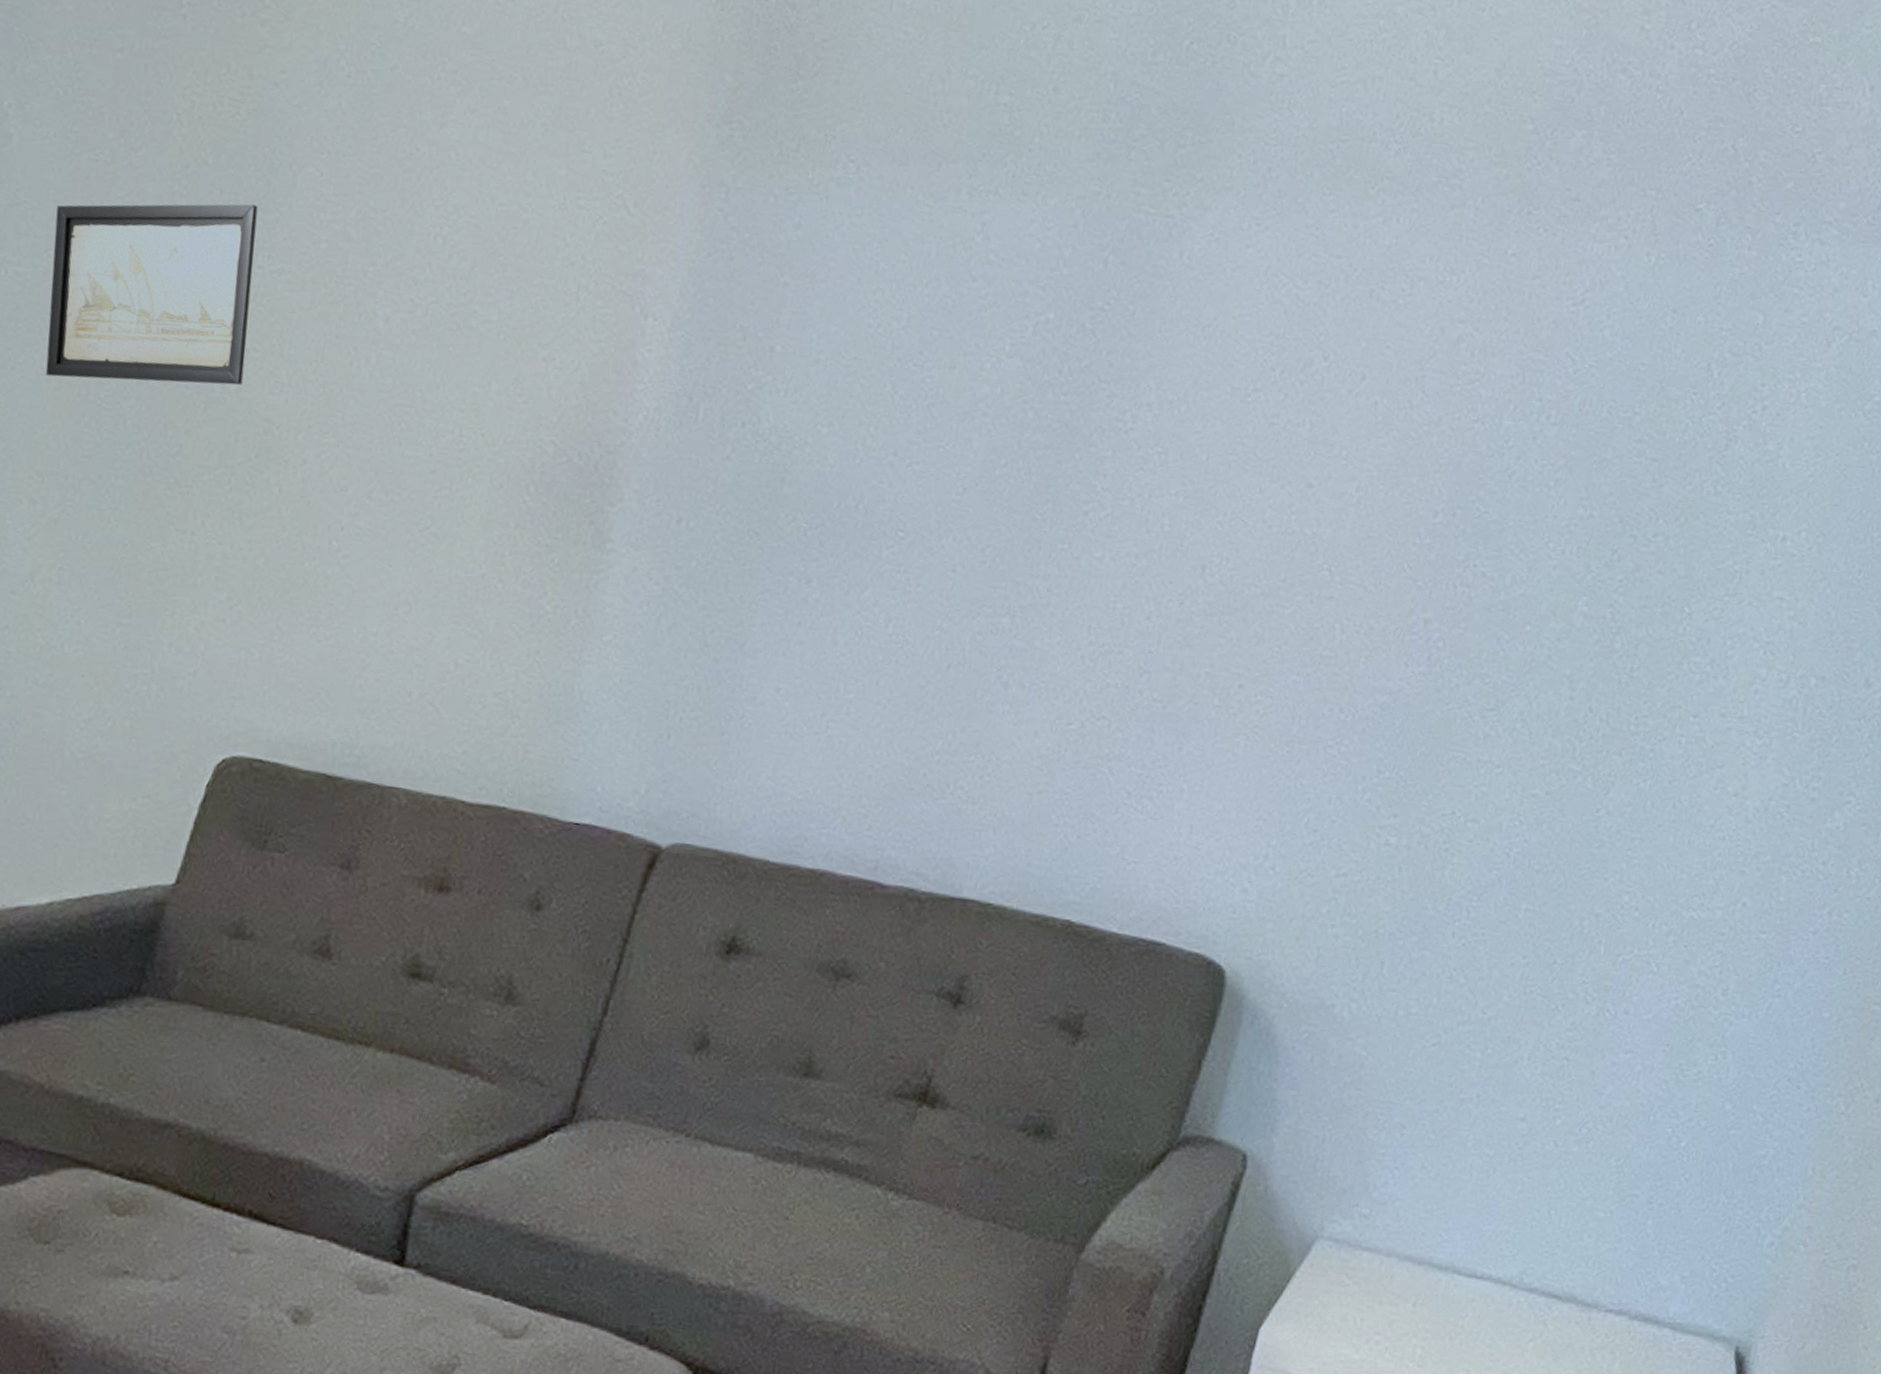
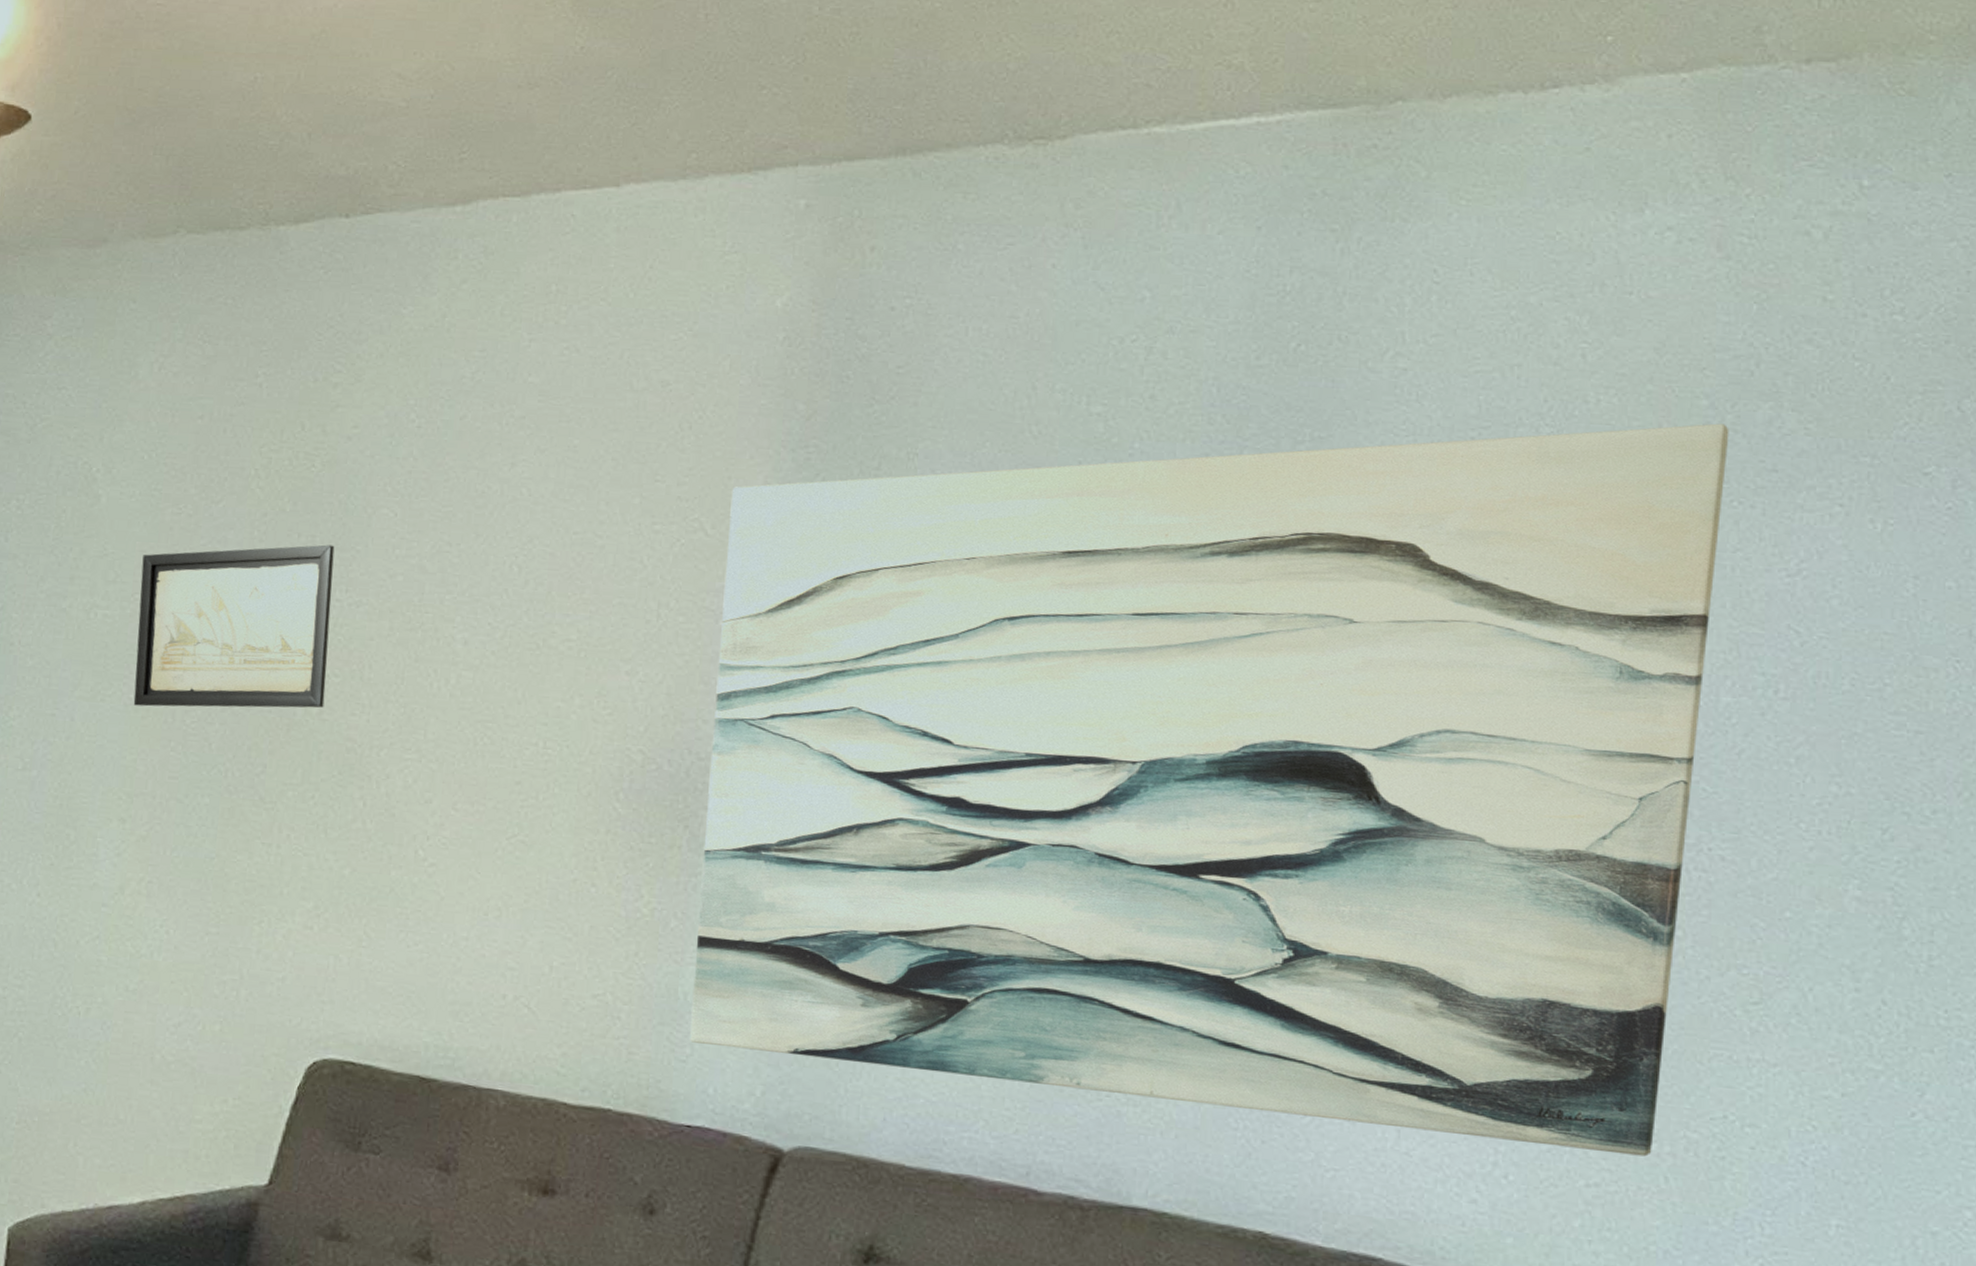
wall art: none [583,148,1547,849] -> present [690,423,1729,1157]

